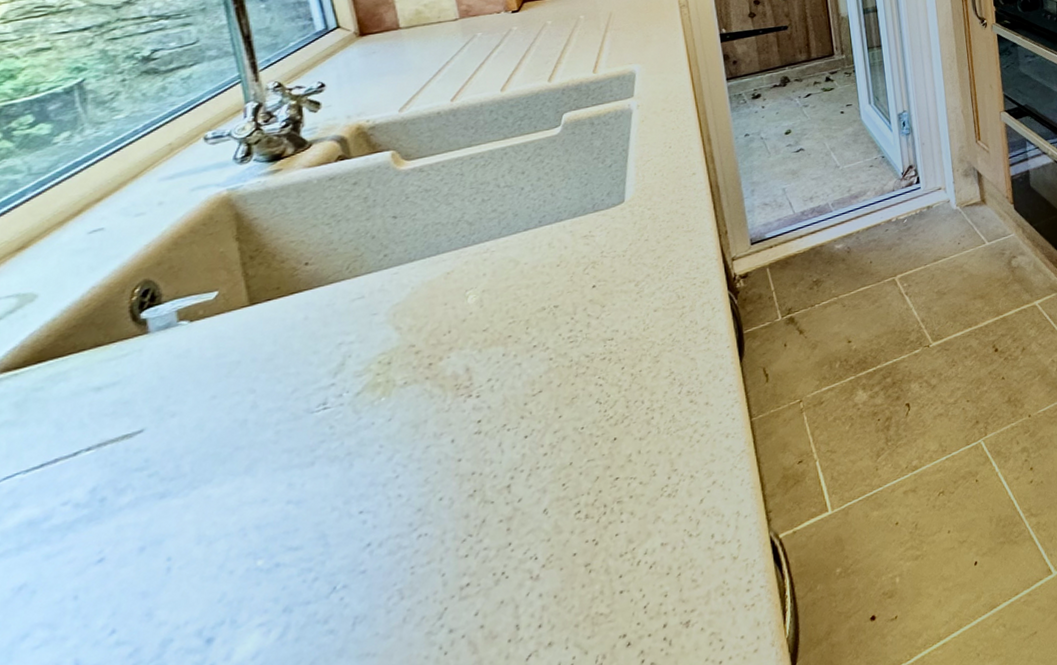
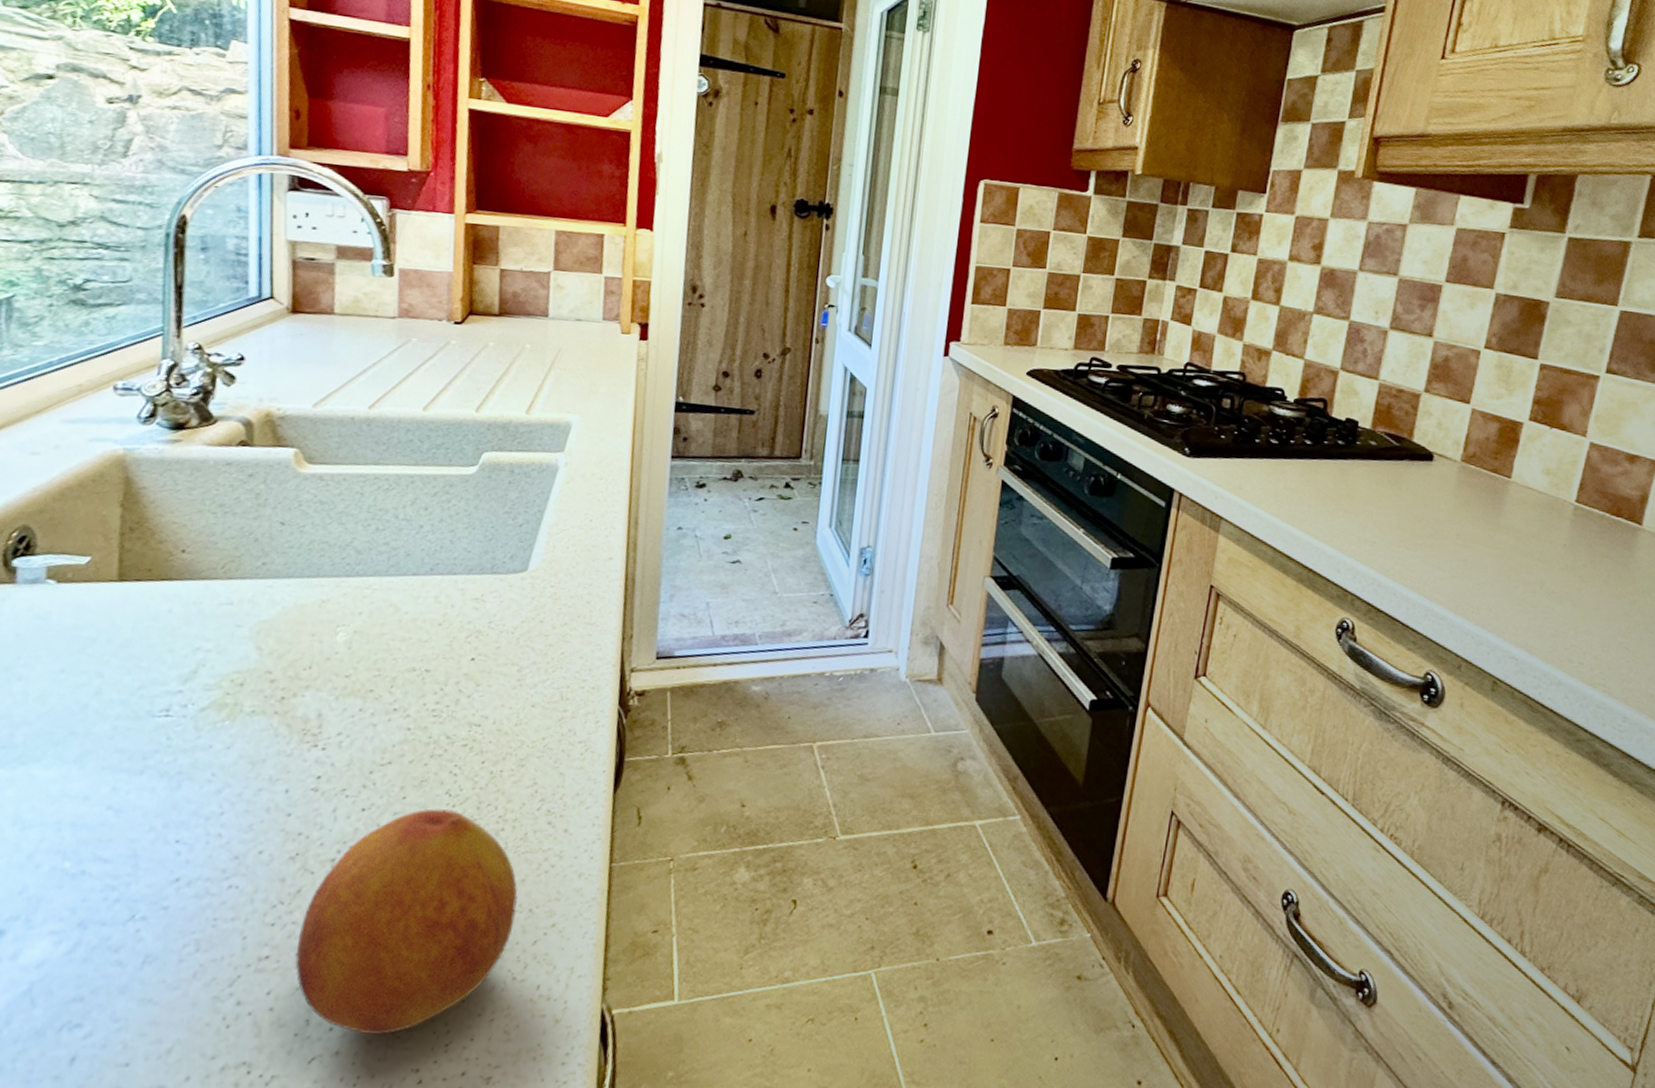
fruit: none [492,415,680,623] -> present [295,808,518,1035]

